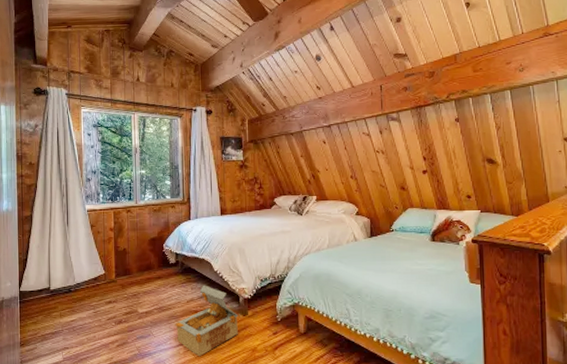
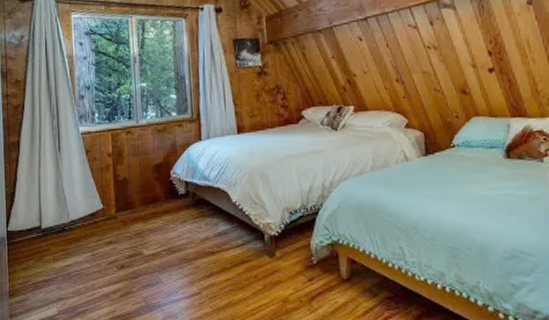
cardboard box: present [176,285,239,357] -> none [188,220,265,310]

